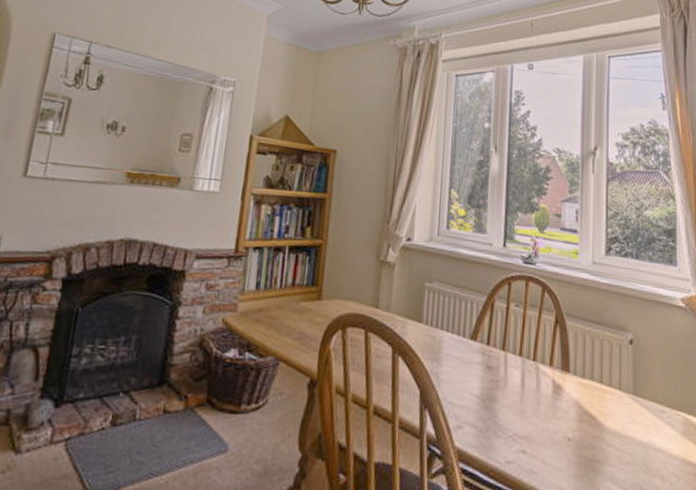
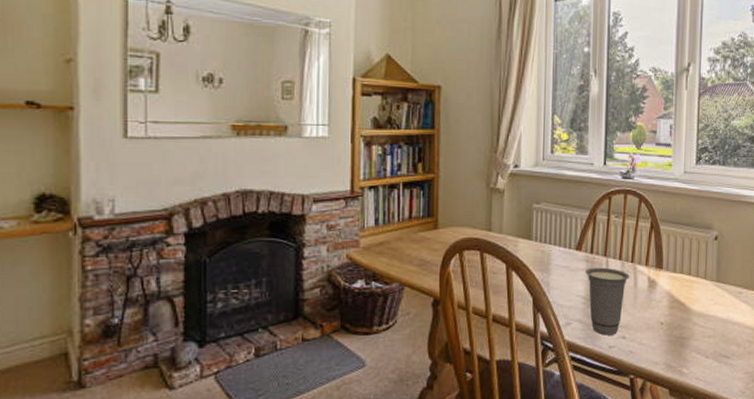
cup: none [481,361,532,448] -> present [585,267,630,336]

